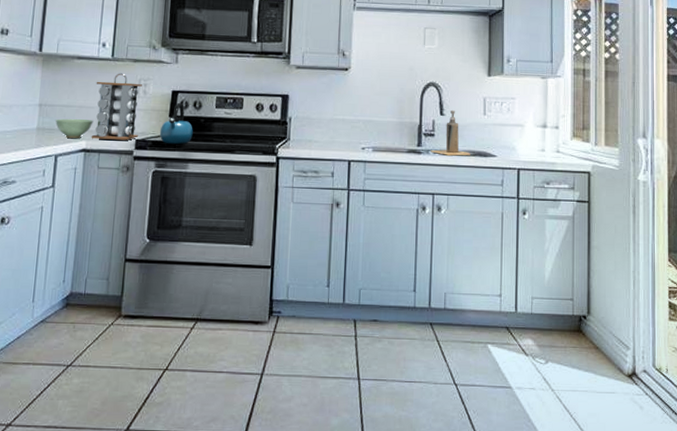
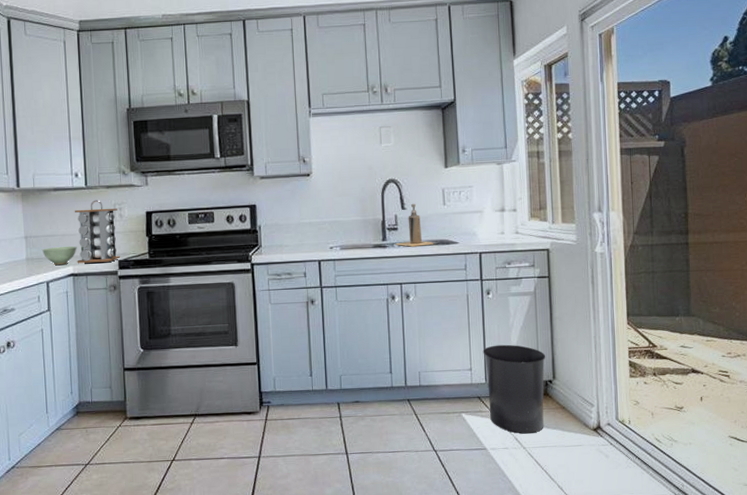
kettle: present [159,102,193,145] -> none [139,222,171,262]
waste bin: none [515,271,581,374] -> present [483,344,546,434]

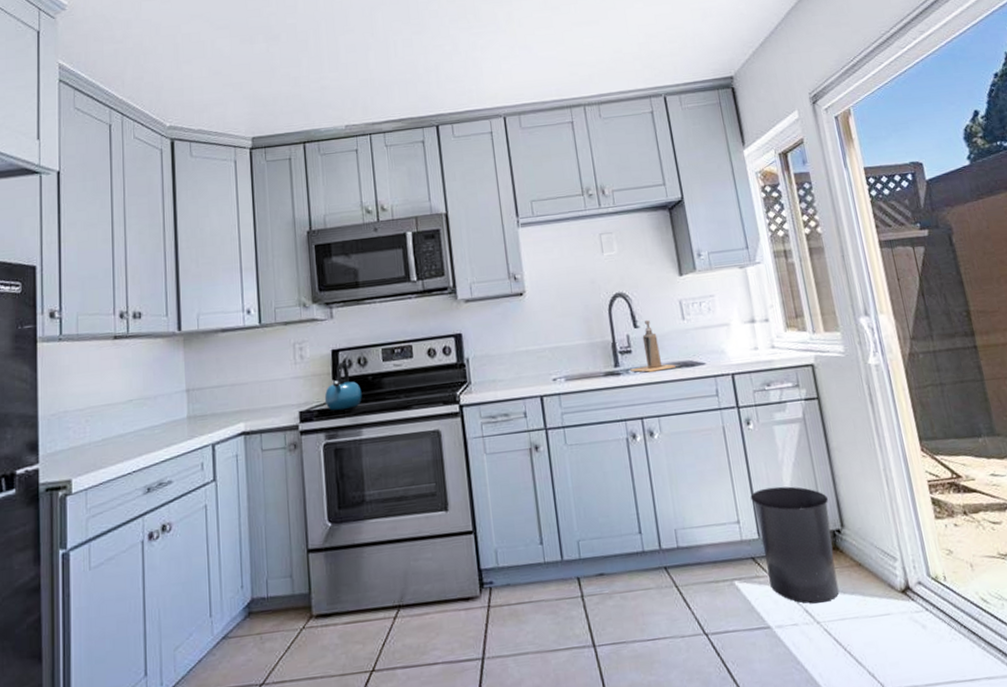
bowl: present [41,246,77,266] -> none [206,398,249,423]
spice rack: present [74,200,120,264] -> none [246,339,301,419]
kettle: none [139,222,171,262] -> present [324,361,362,412]

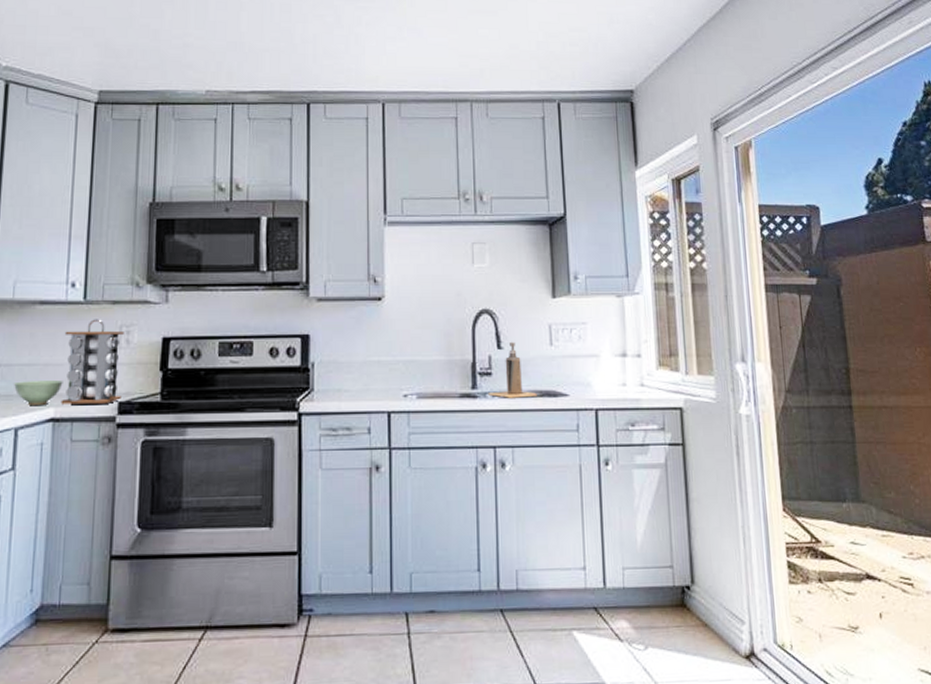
bowl: none [206,398,249,423] -> present [13,381,63,406]
spice rack: none [246,339,301,419] -> present [60,319,124,406]
kettle: present [324,361,362,412] -> none [148,351,191,406]
waste bin: present [750,486,839,603] -> none [600,534,682,662]

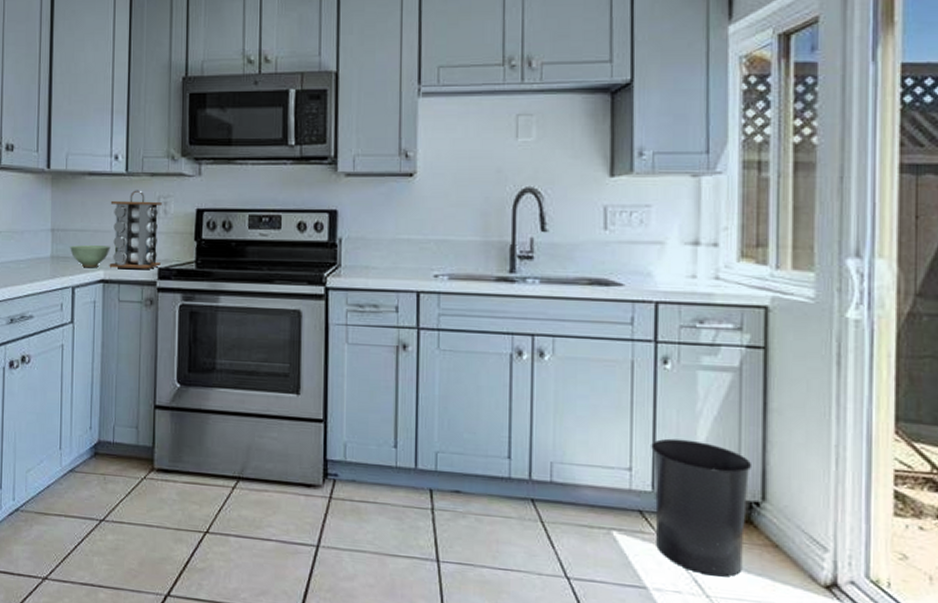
soap dispenser: present [488,341,537,398] -> none [528,223,585,285]
waste bin: none [600,534,682,662] -> present [651,438,753,577]

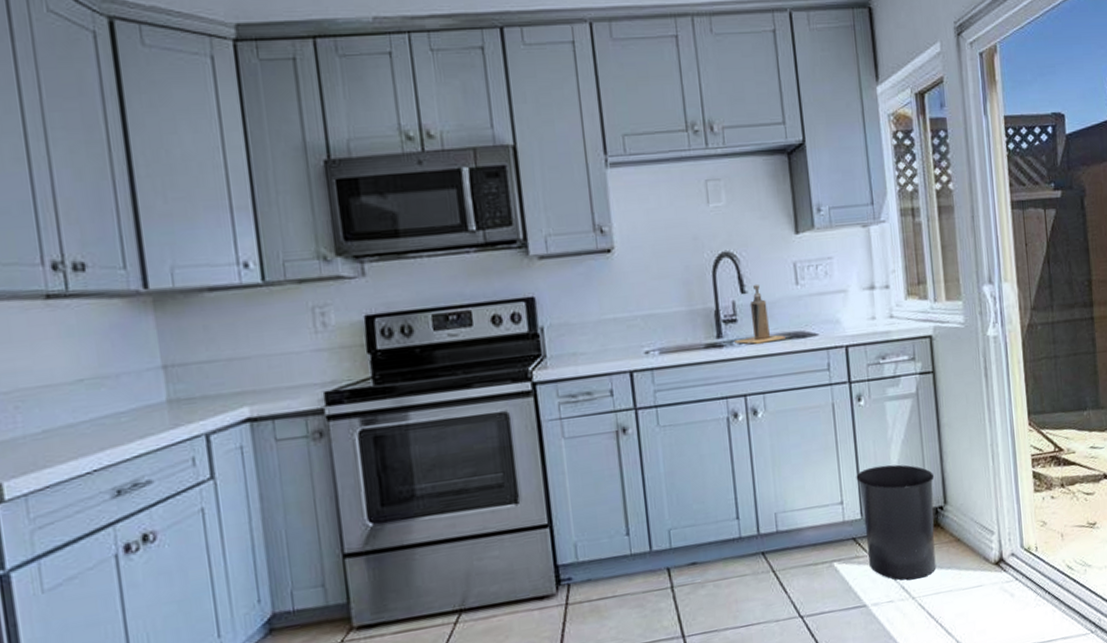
bowl: present [69,245,111,268] -> none [193,375,255,408]
spice rack: present [109,190,162,270] -> none [245,302,327,402]
soap dispenser: none [528,223,585,285] -> present [735,283,785,344]

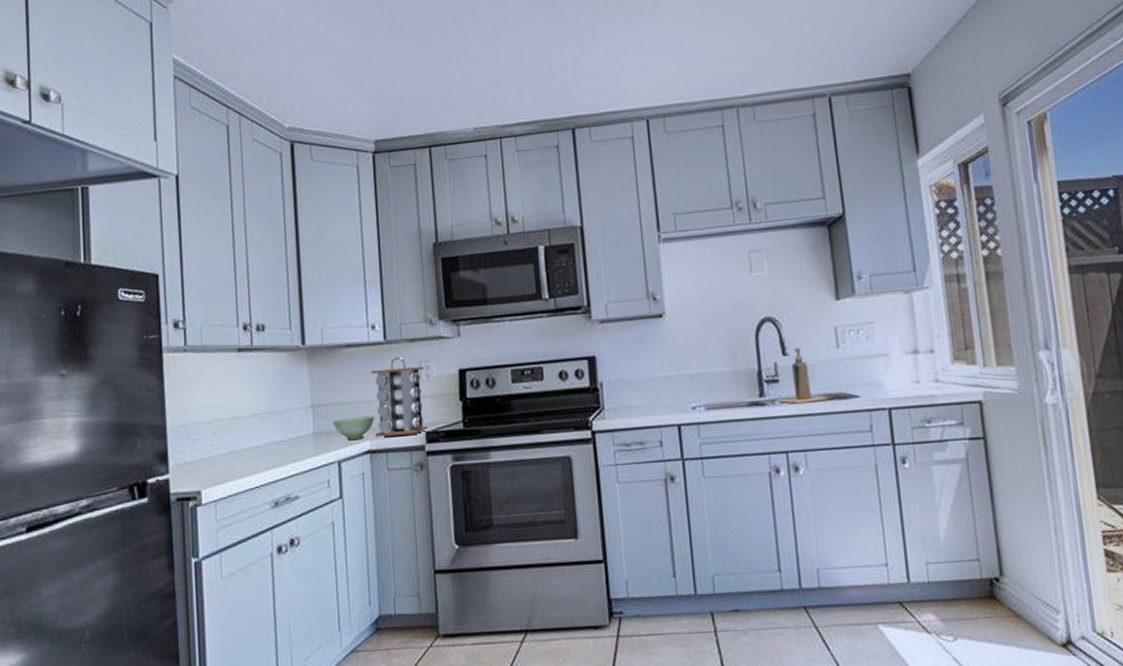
bowl: none [193,375,255,408] -> present [331,416,375,441]
spice rack: none [245,302,327,402] -> present [371,357,428,438]
waste bin: present [856,464,936,580] -> none [901,530,993,652]

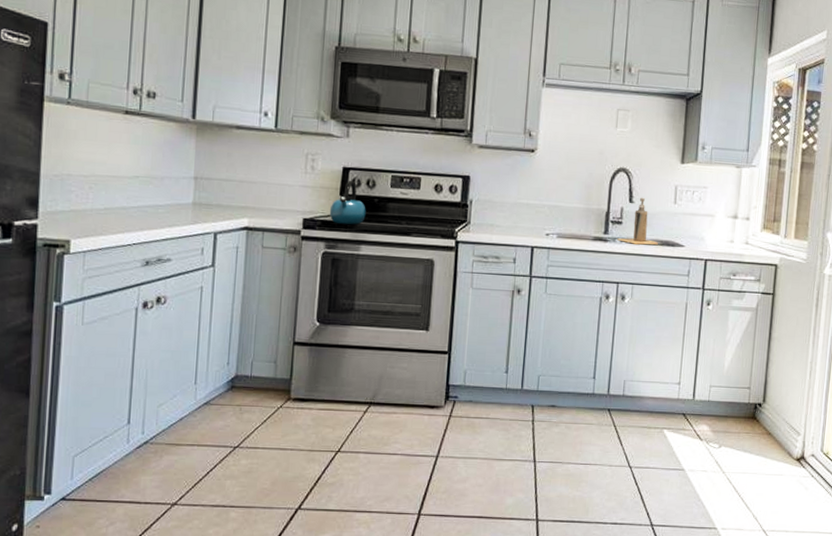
bowl: present [331,416,375,441] -> none [212,193,256,216]
spice rack: present [371,357,428,438] -> none [254,146,310,220]
kettle: none [451,382,490,433] -> present [329,180,366,226]

